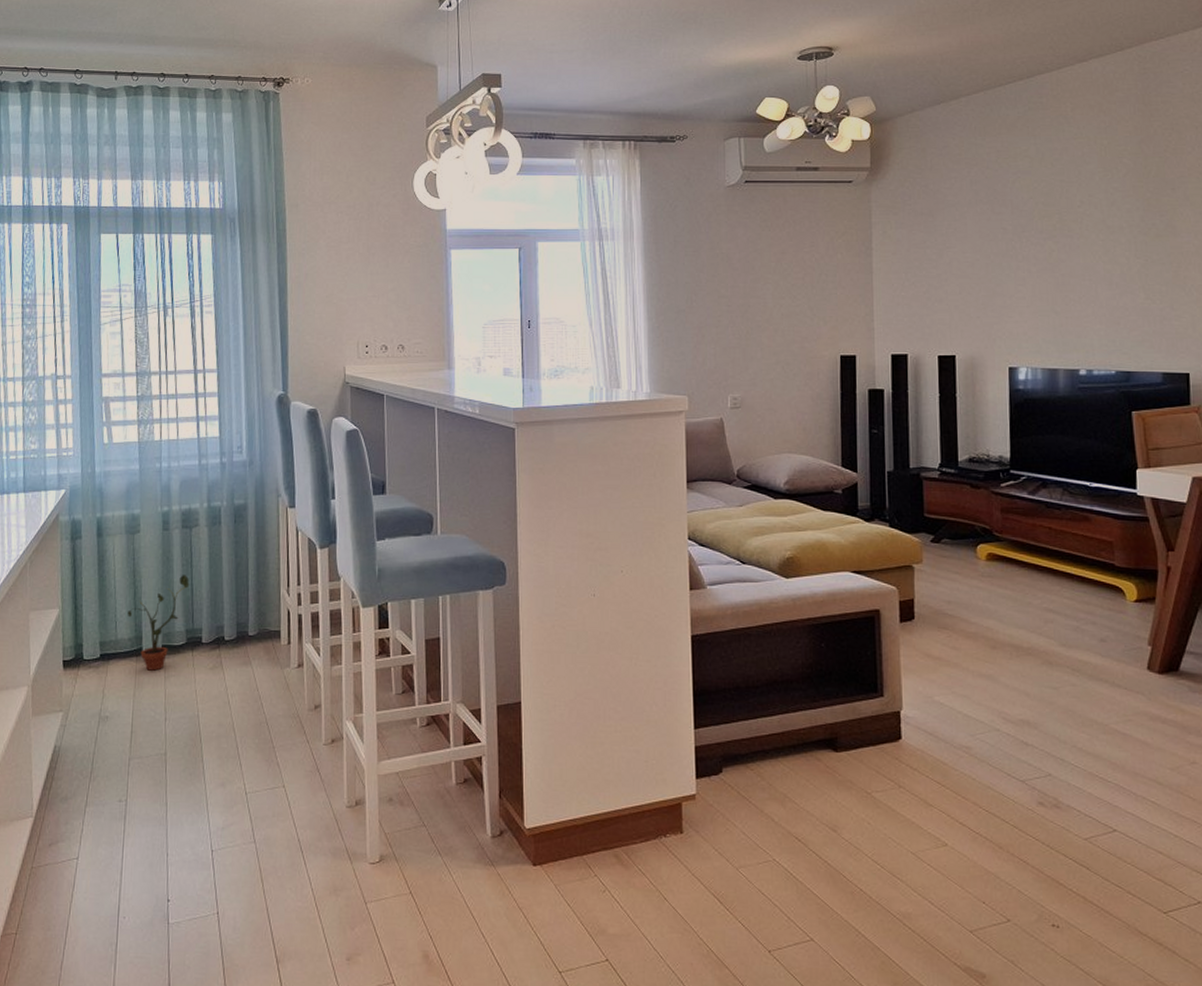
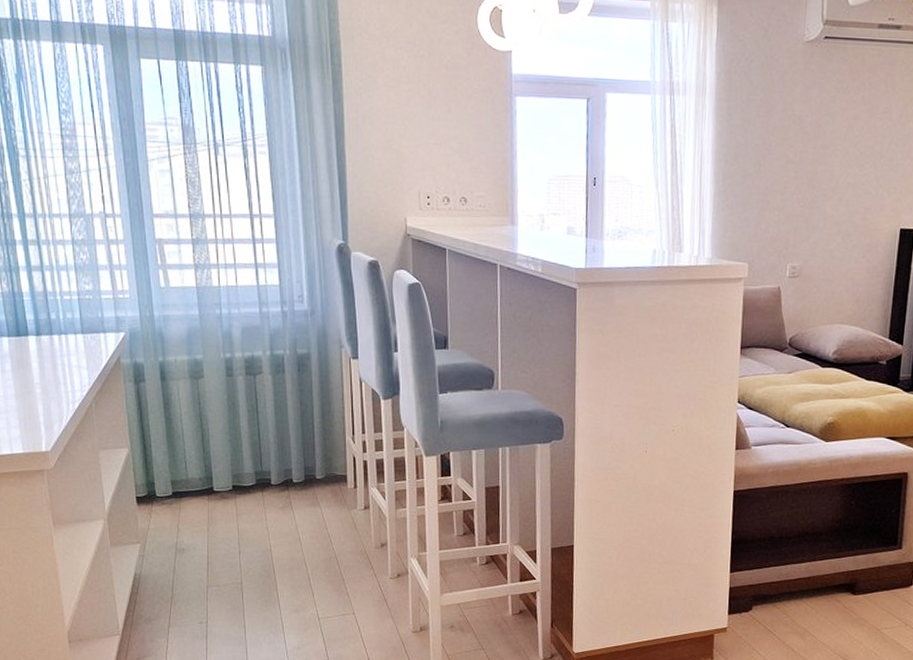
potted plant: present [128,575,190,671] -> none [197,420,256,509]

